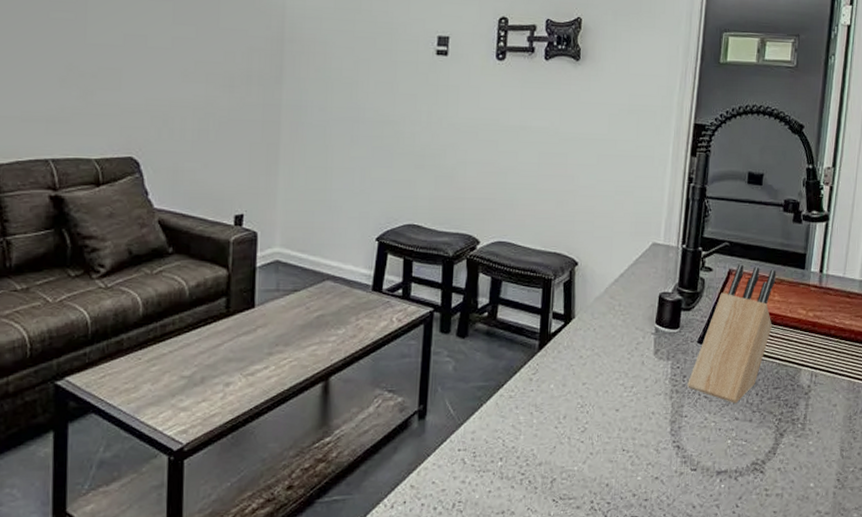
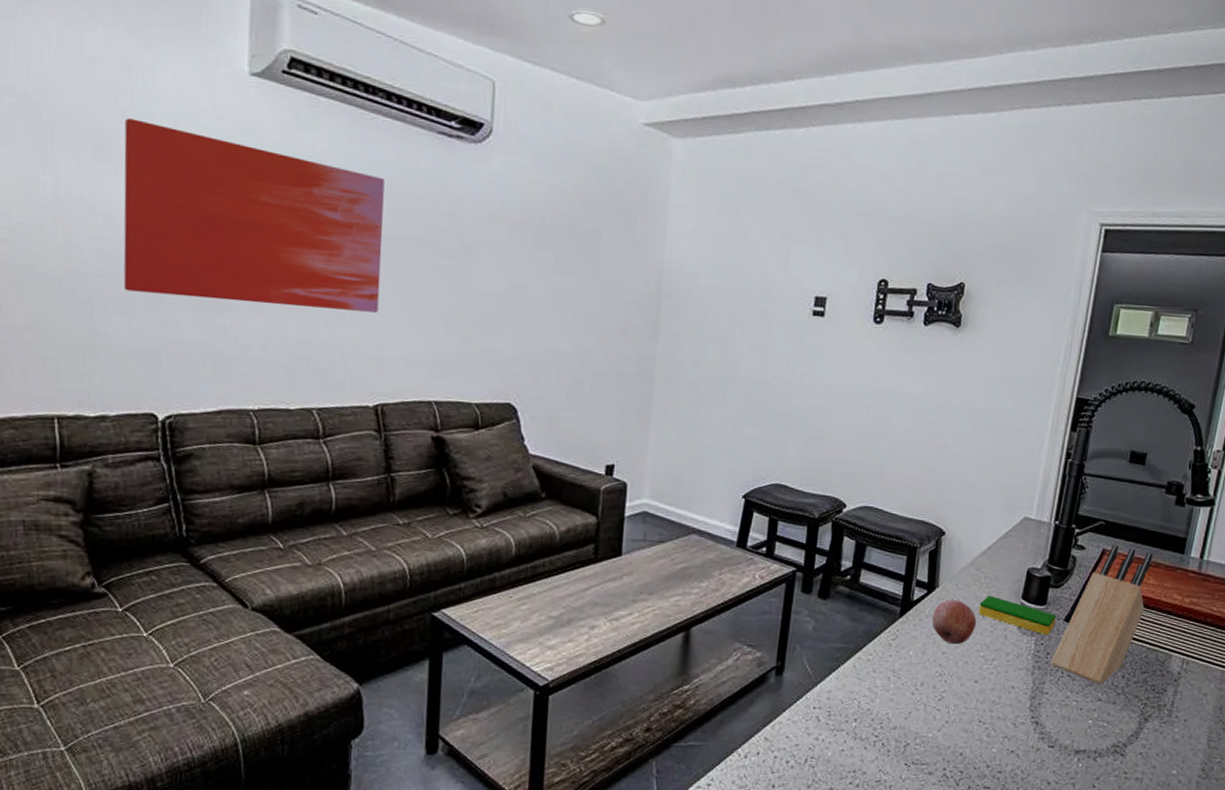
fruit: none [570,330,614,375] -> present [932,600,977,645]
dish sponge: none [615,323,690,359] -> present [978,596,1056,636]

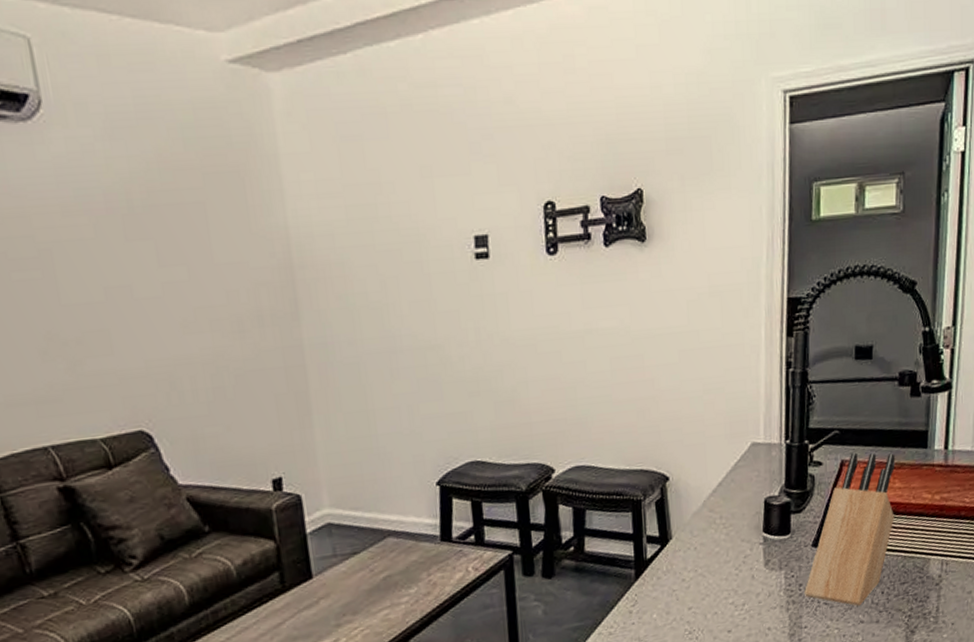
fruit: present [932,600,977,645] -> none [671,548,720,598]
dish sponge: present [978,596,1056,636] -> none [719,536,803,567]

